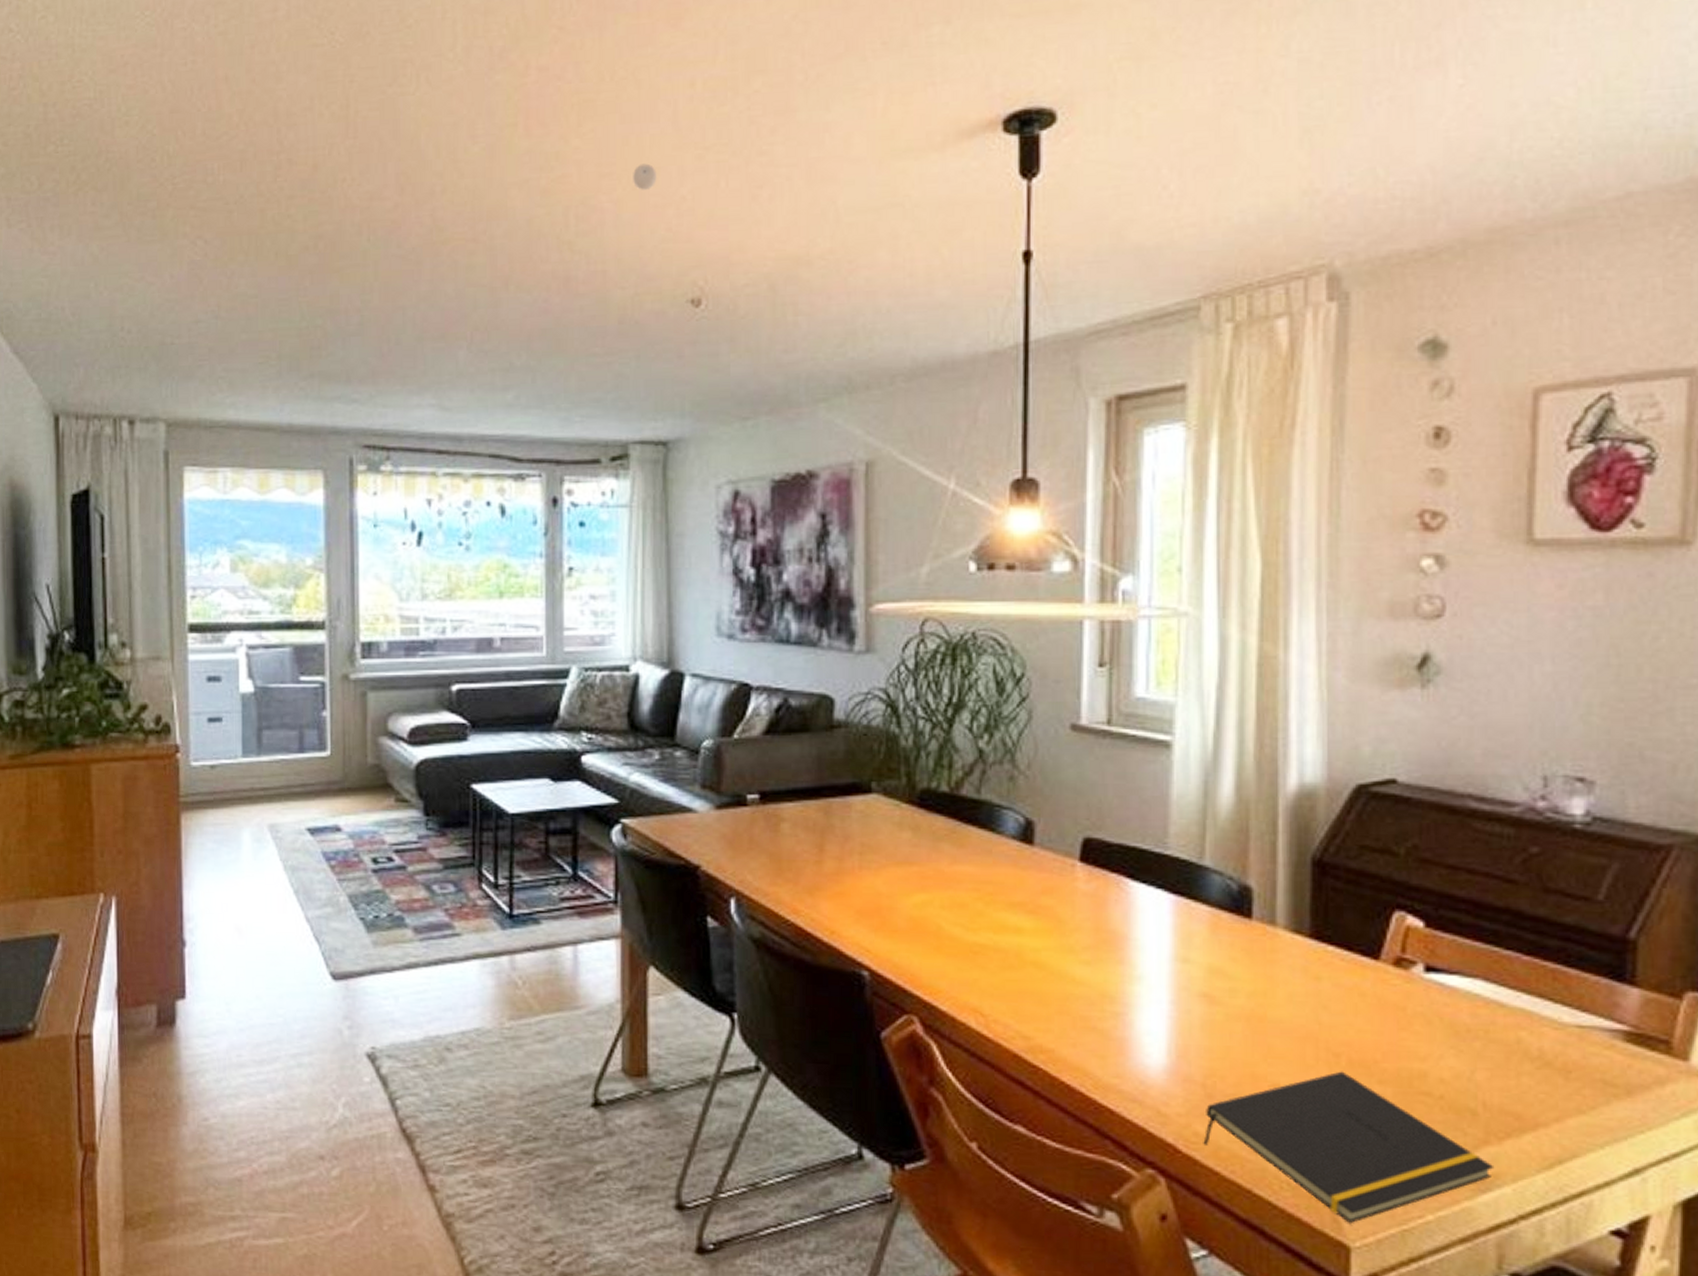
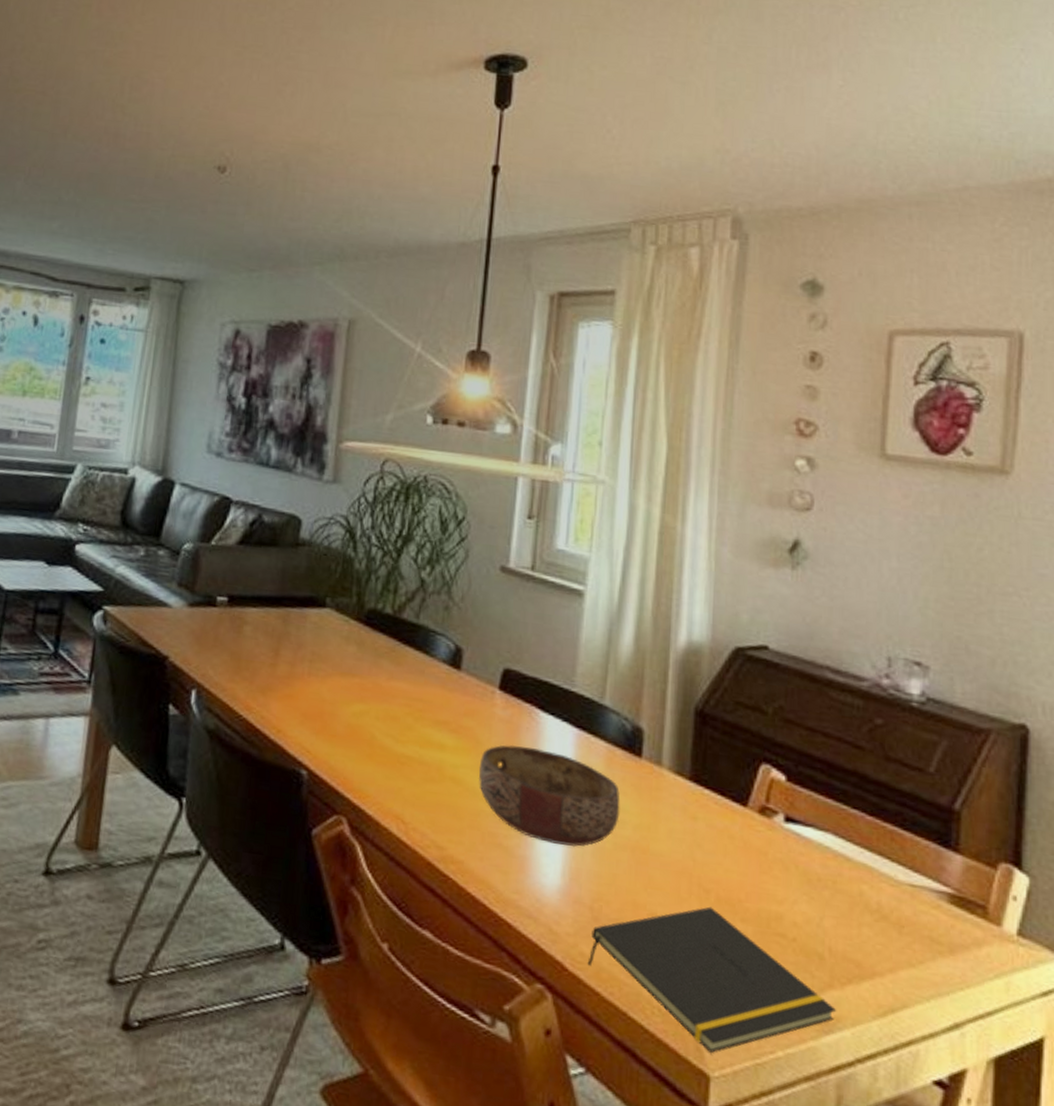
eyeball: present [633,163,657,190] -> none [181,52,202,73]
bowl: none [1063,919,1230,1023] -> present [478,744,620,848]

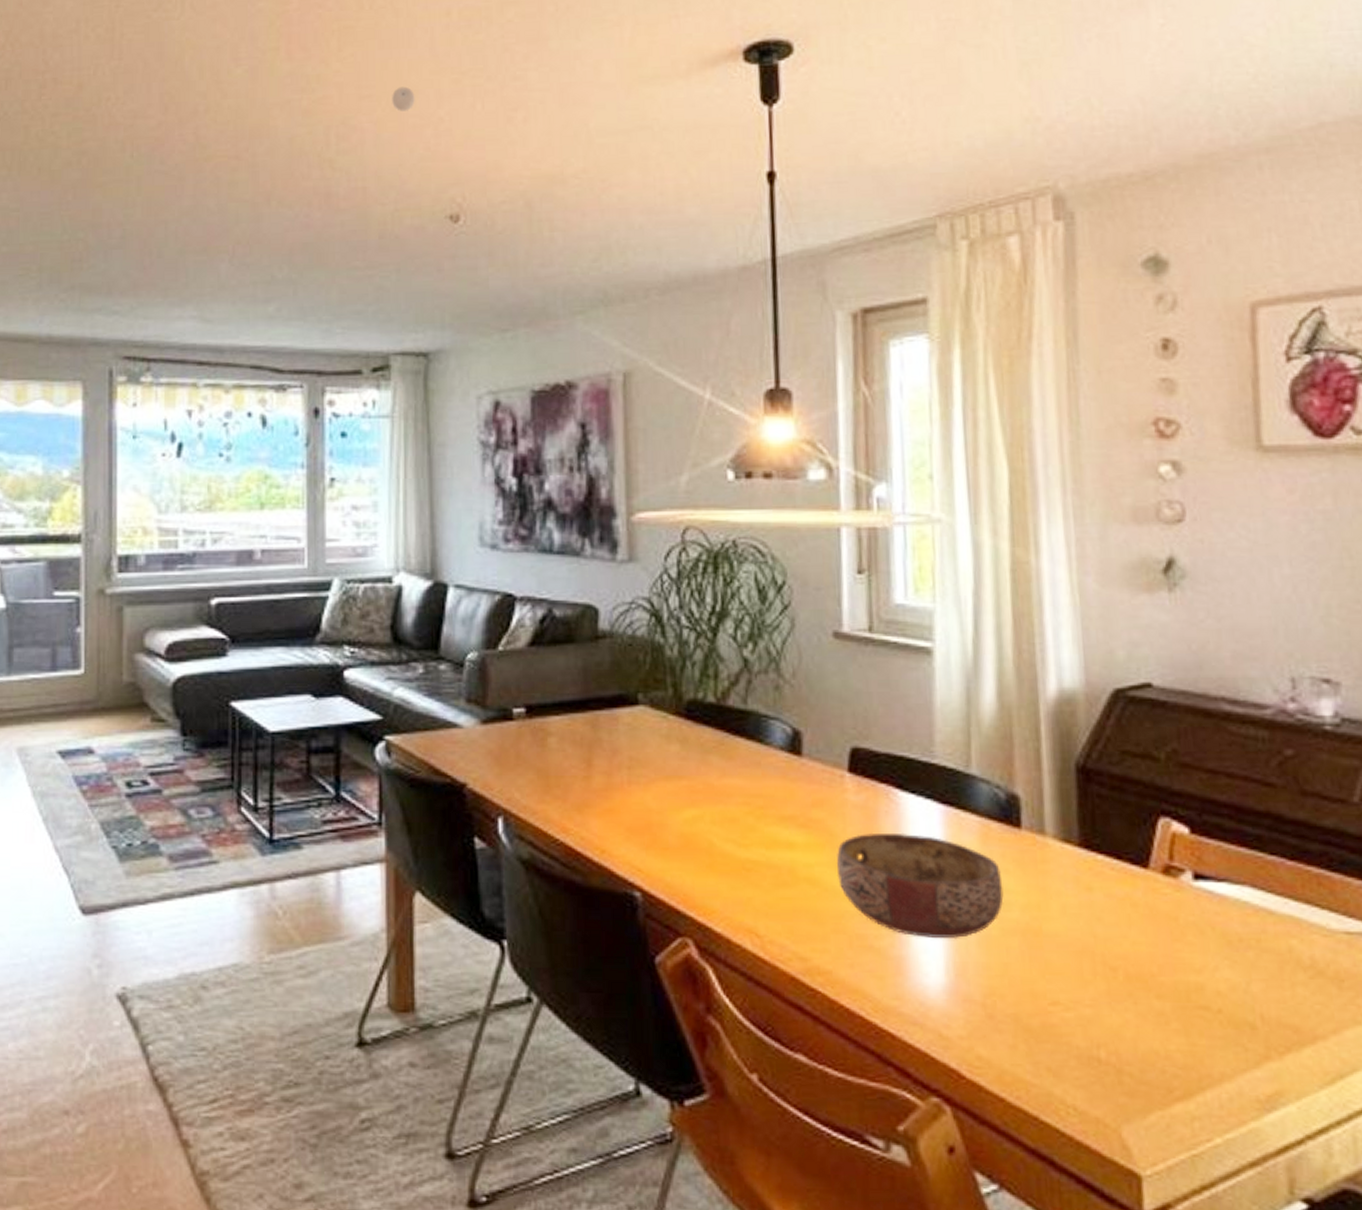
eyeball: none [181,52,202,73] -> present [392,86,415,111]
notepad: present [587,906,837,1053] -> none [986,986,1278,1149]

